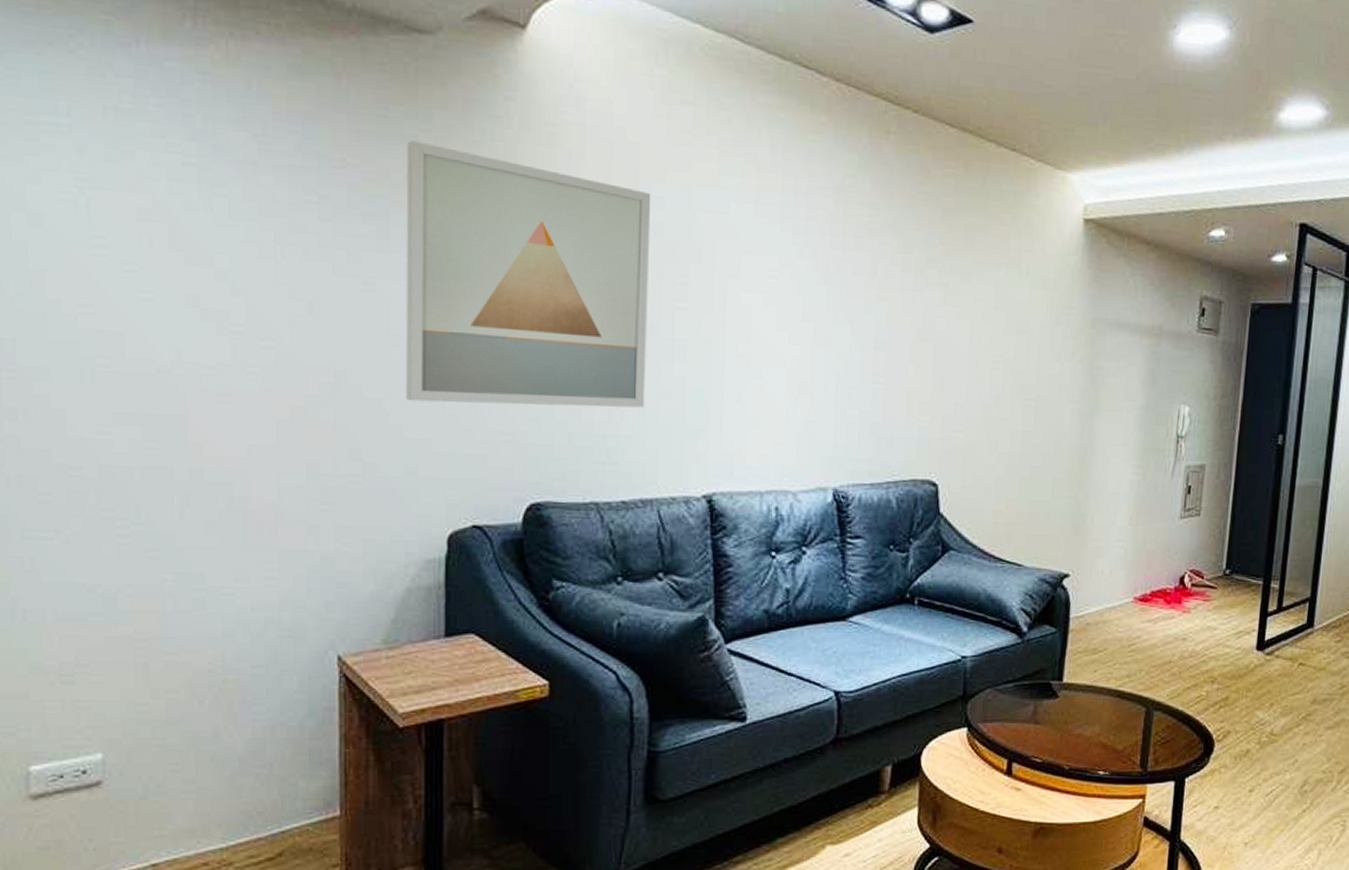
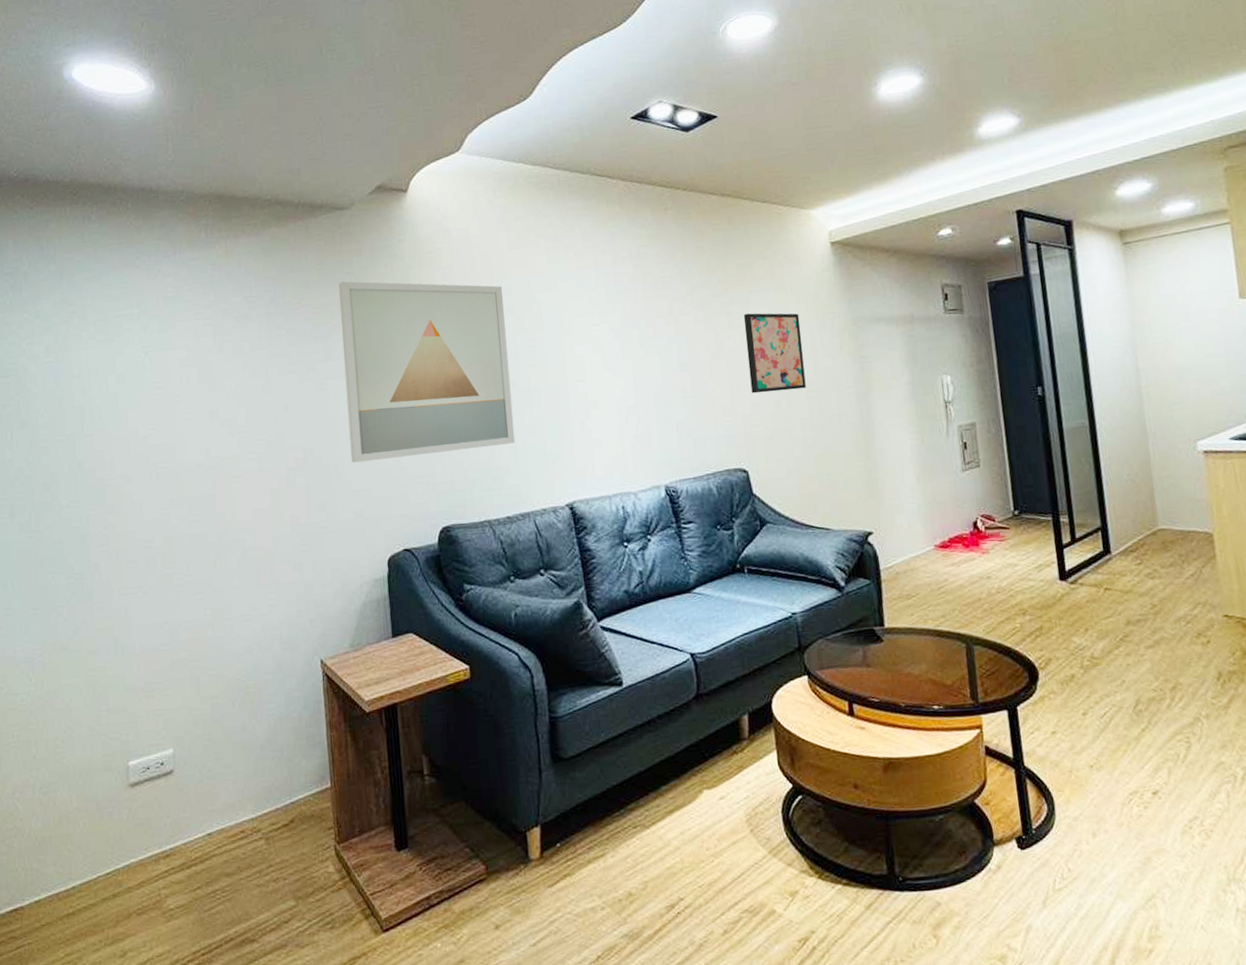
wall art: none [958,290,1031,395] -> present [743,313,806,394]

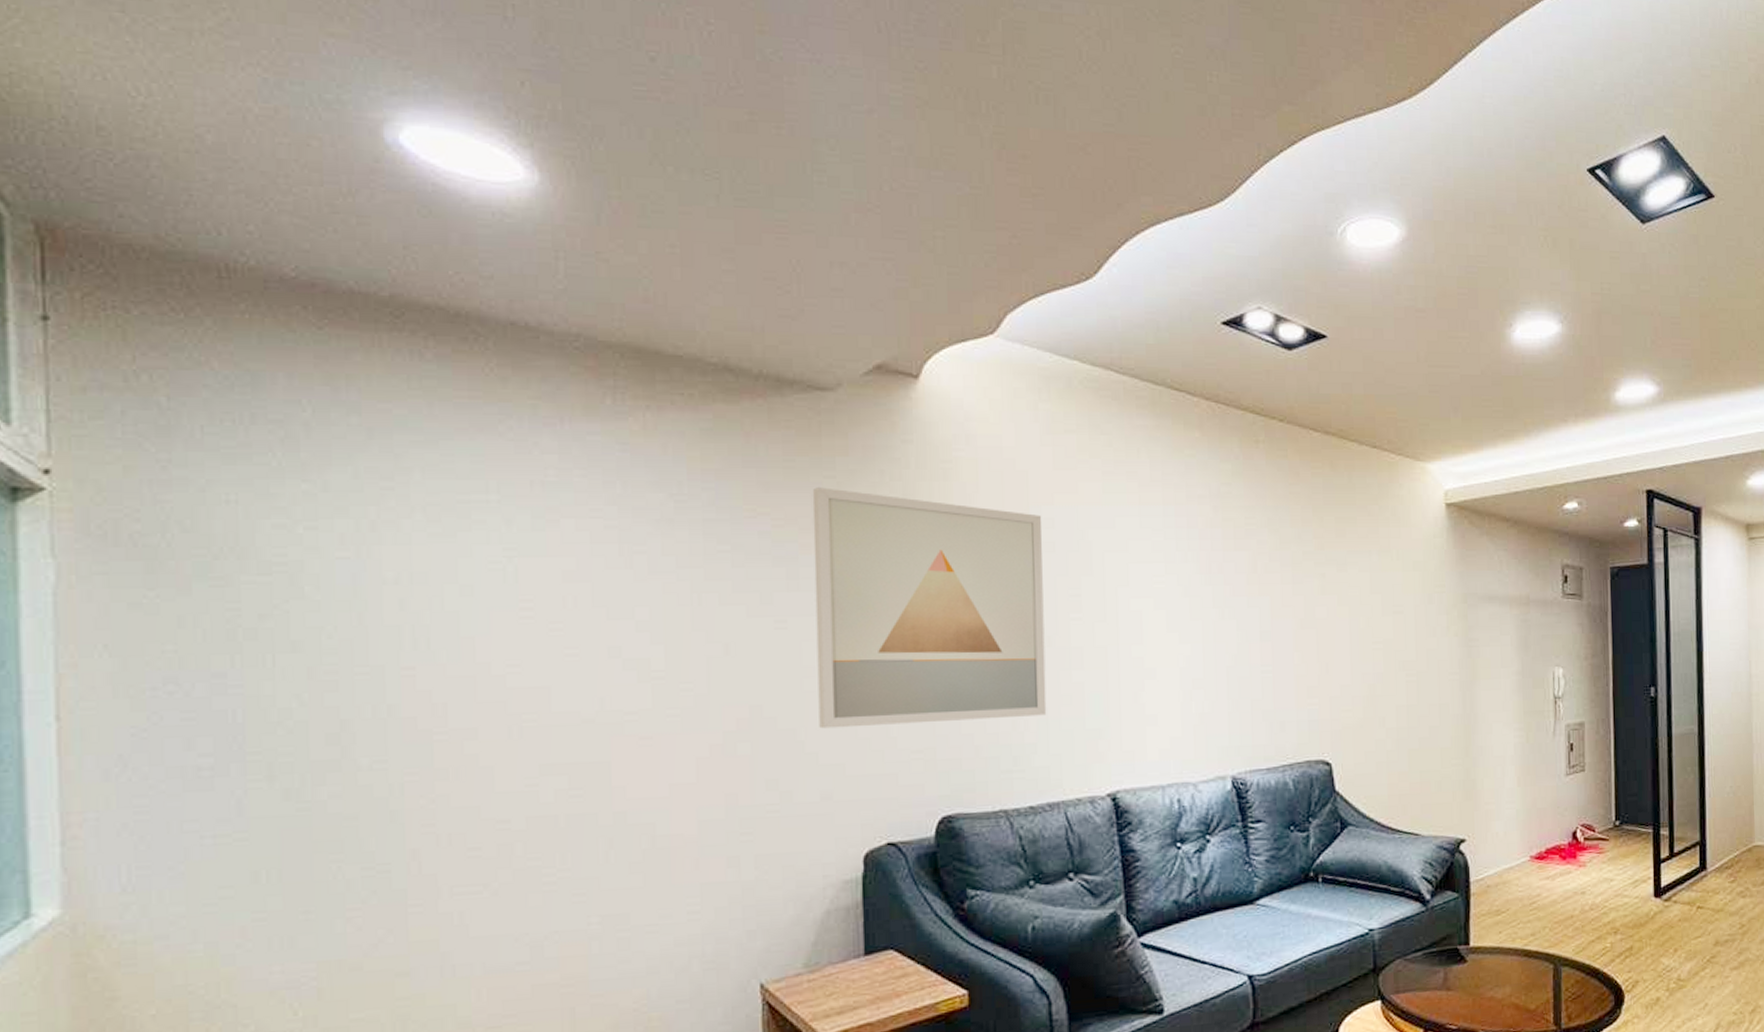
wall art: present [743,313,806,394] -> none [1339,578,1405,673]

